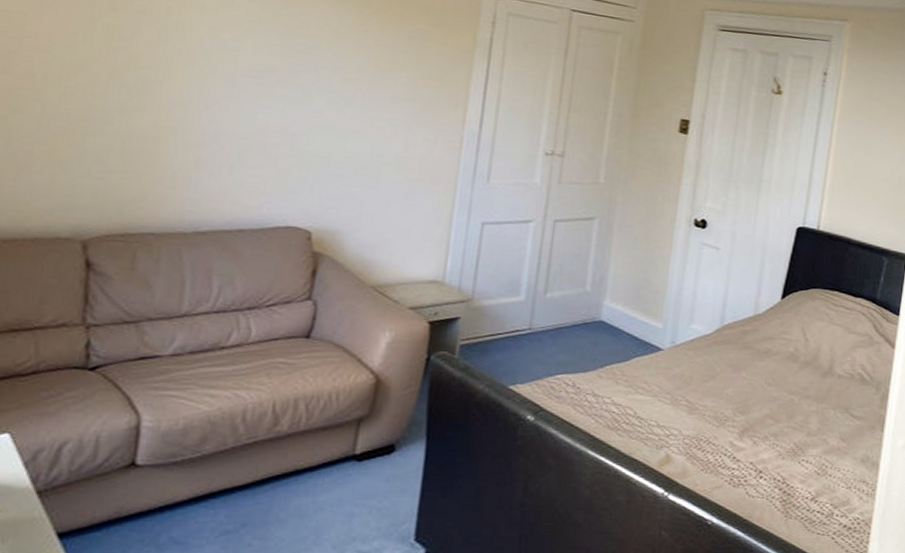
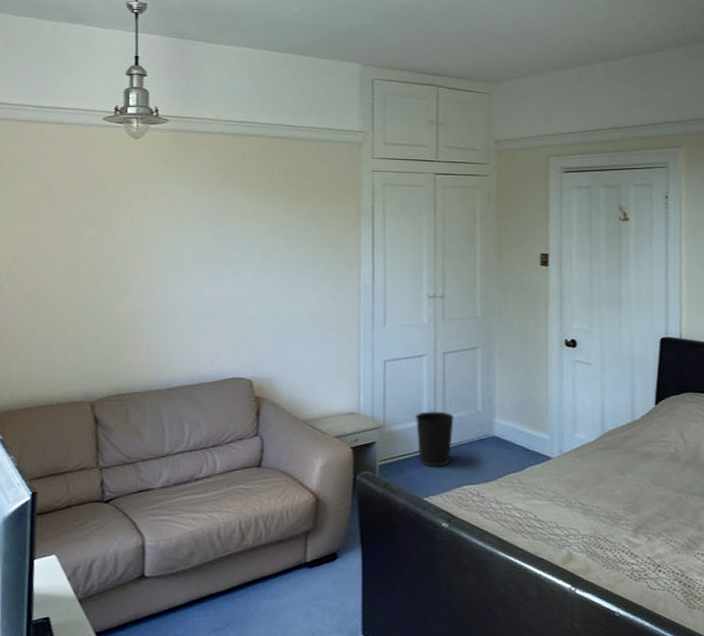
wastebasket: none [509,286,558,351] -> present [415,411,455,467]

